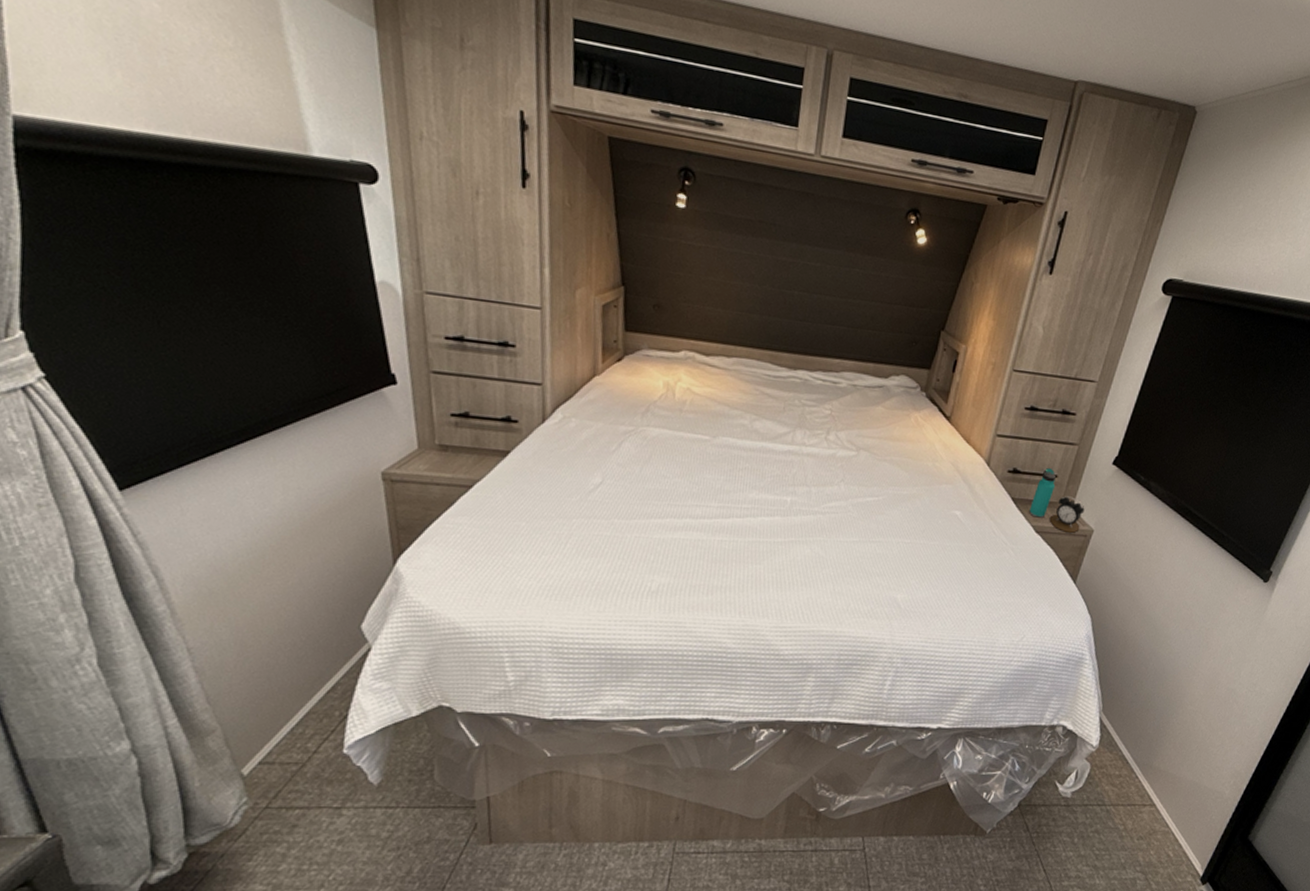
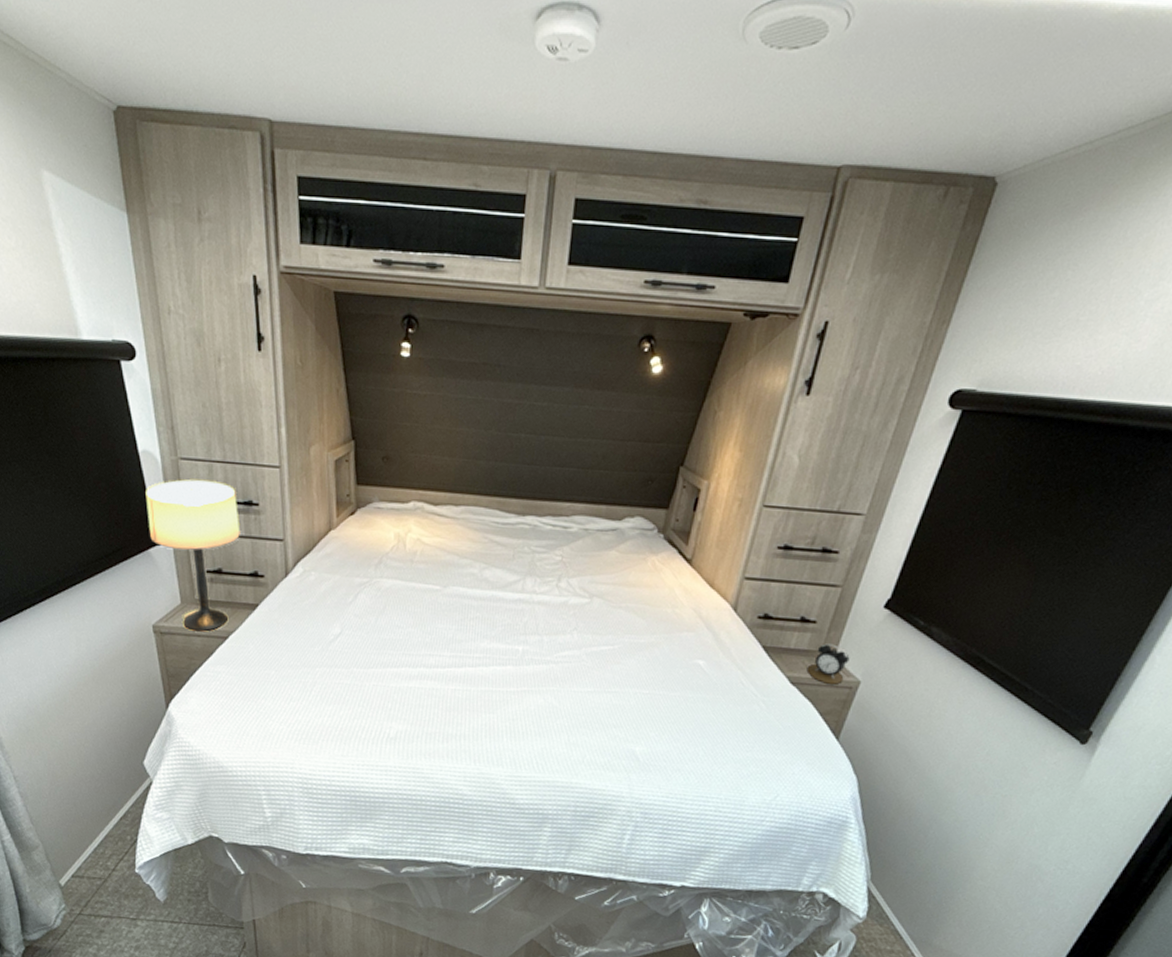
table lamp: none [381,315,493,480] -> present [146,479,240,632]
water bottle: present [1029,467,1056,519] -> none [783,612,815,669]

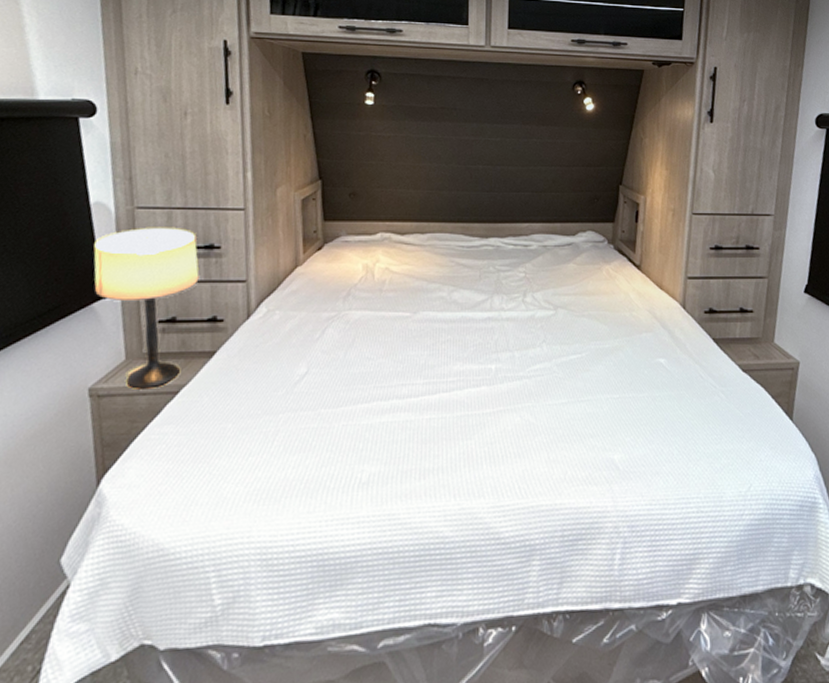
alarm clock: present [807,643,850,685] -> none [753,330,787,367]

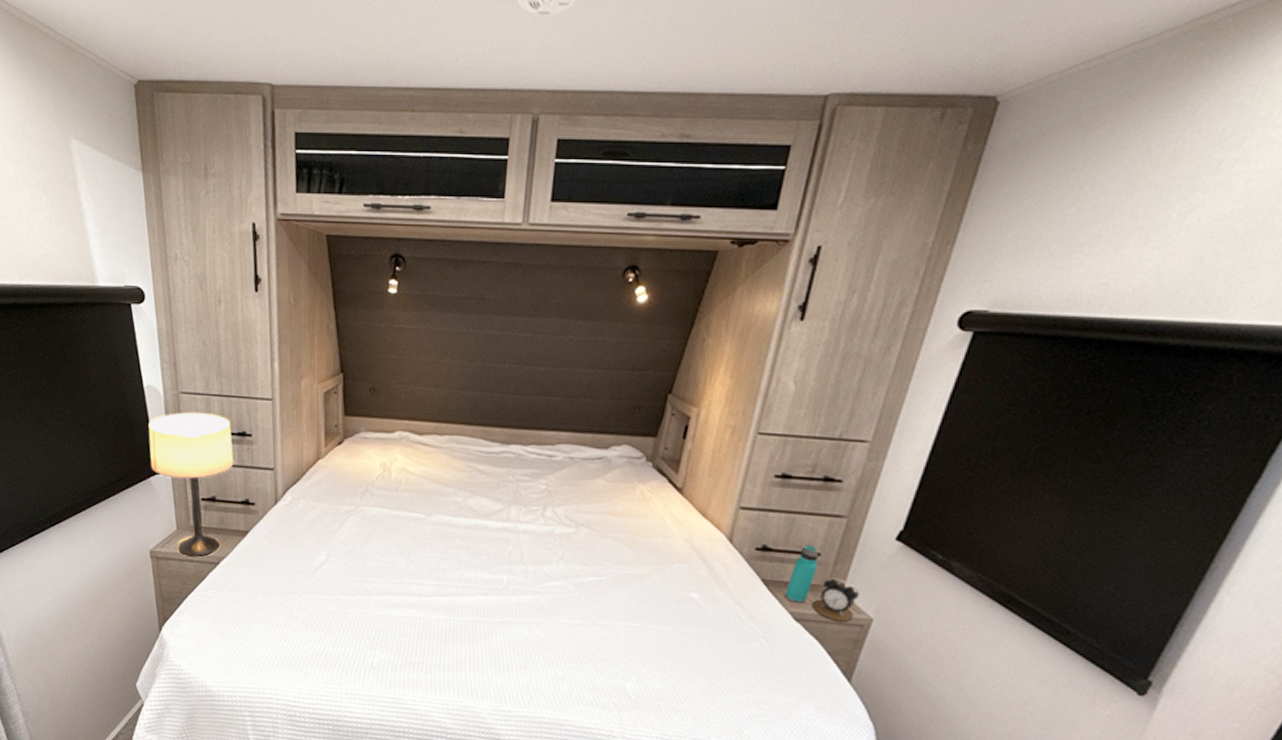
water bottle: none [732,303,753,357] -> present [785,544,818,605]
alarm clock: none [753,330,787,367] -> present [811,578,860,622]

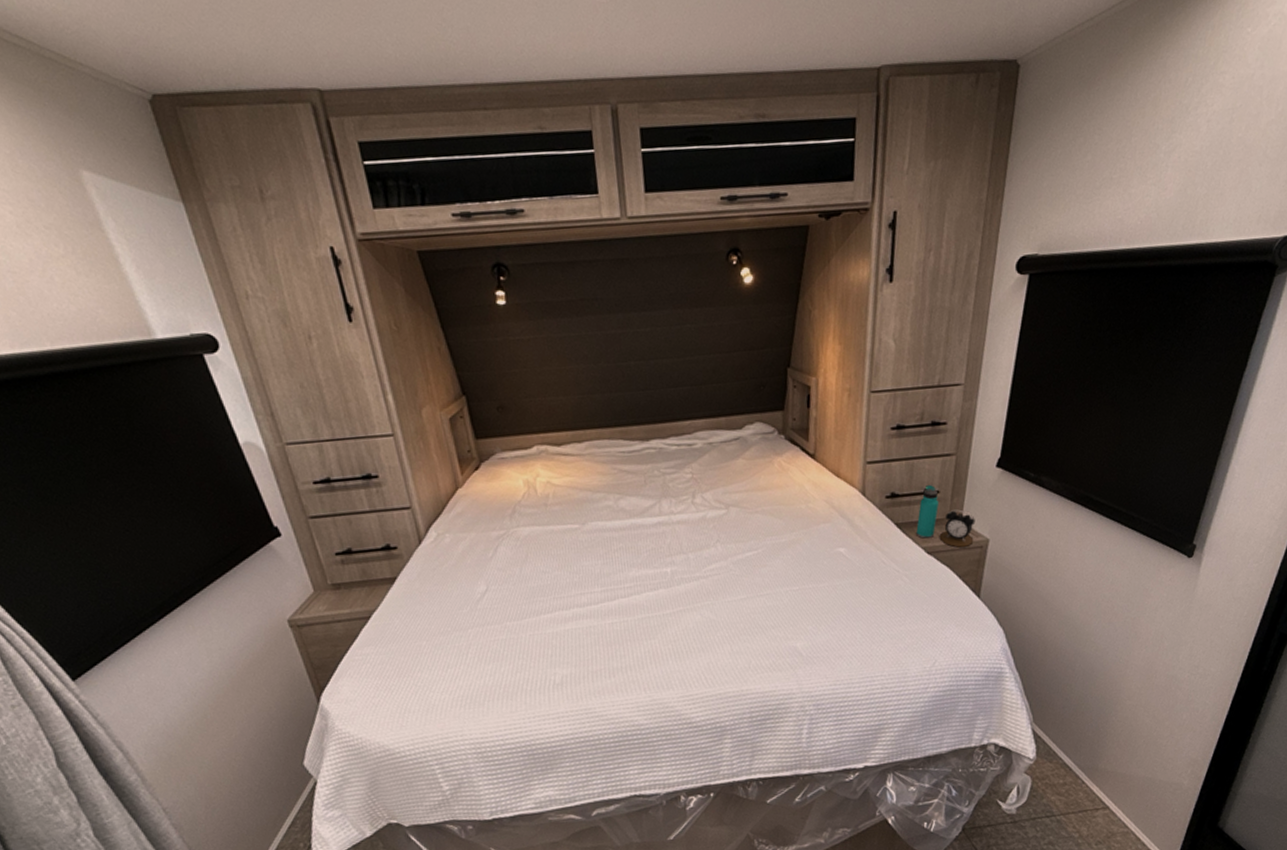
table lamp: present [148,412,234,557] -> none [255,461,367,618]

